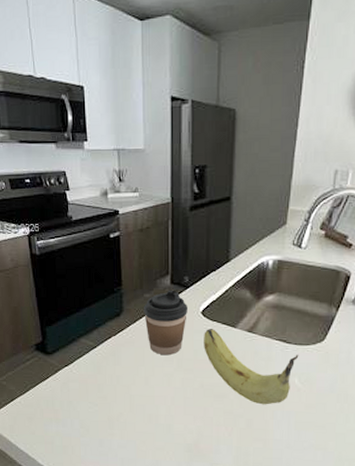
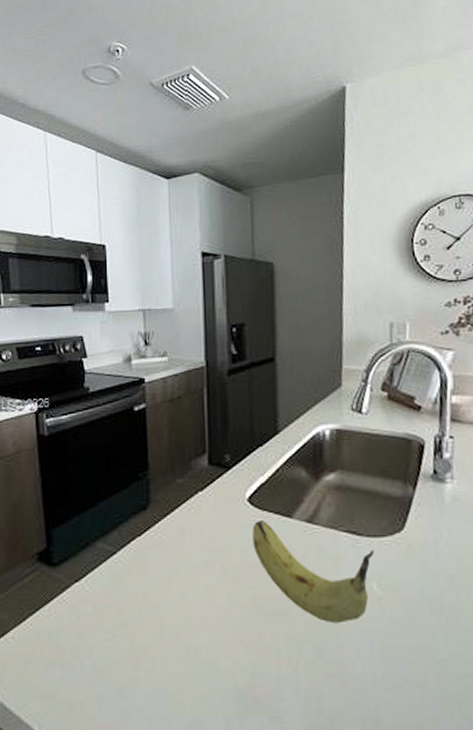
coffee cup: present [144,290,187,355] -> none [176,472,231,559]

